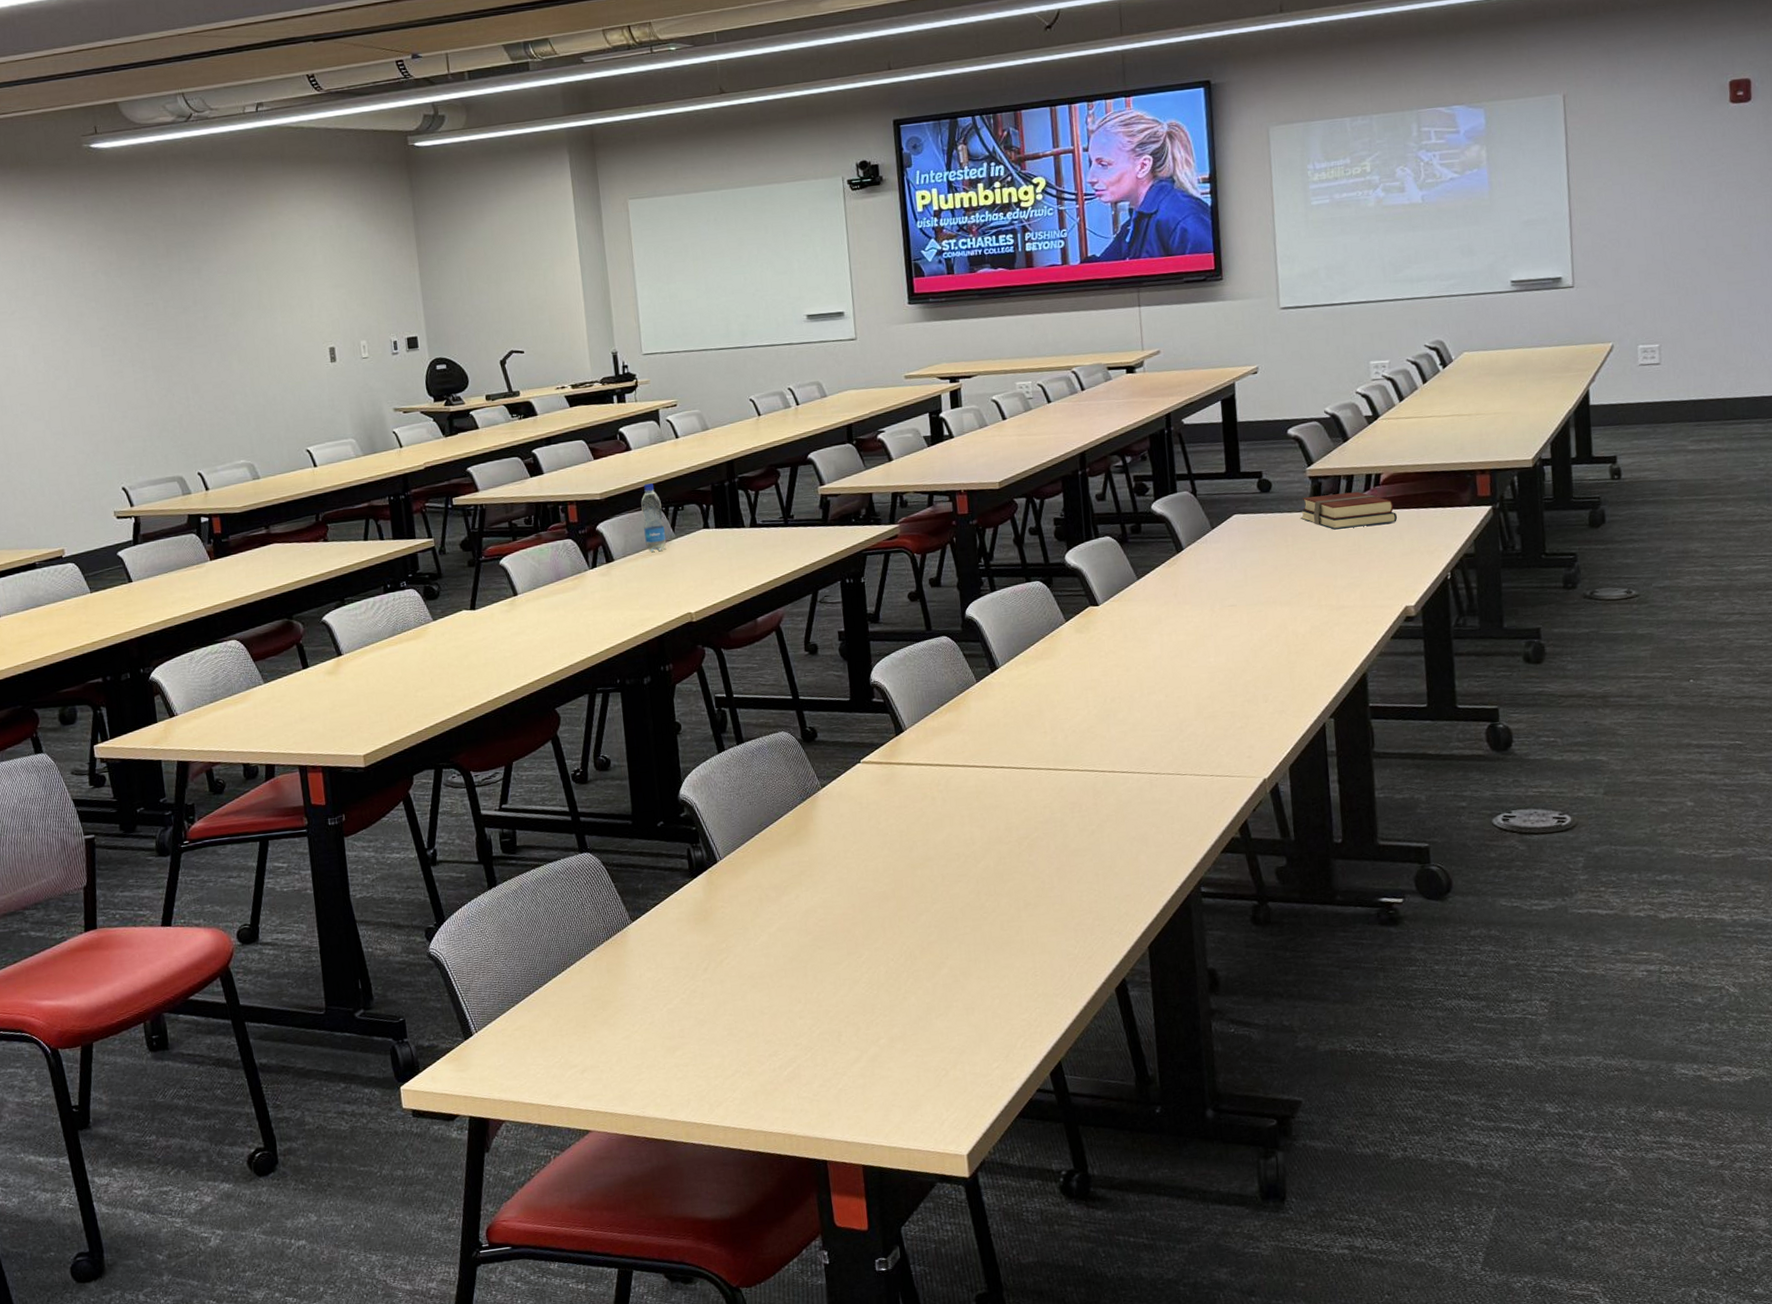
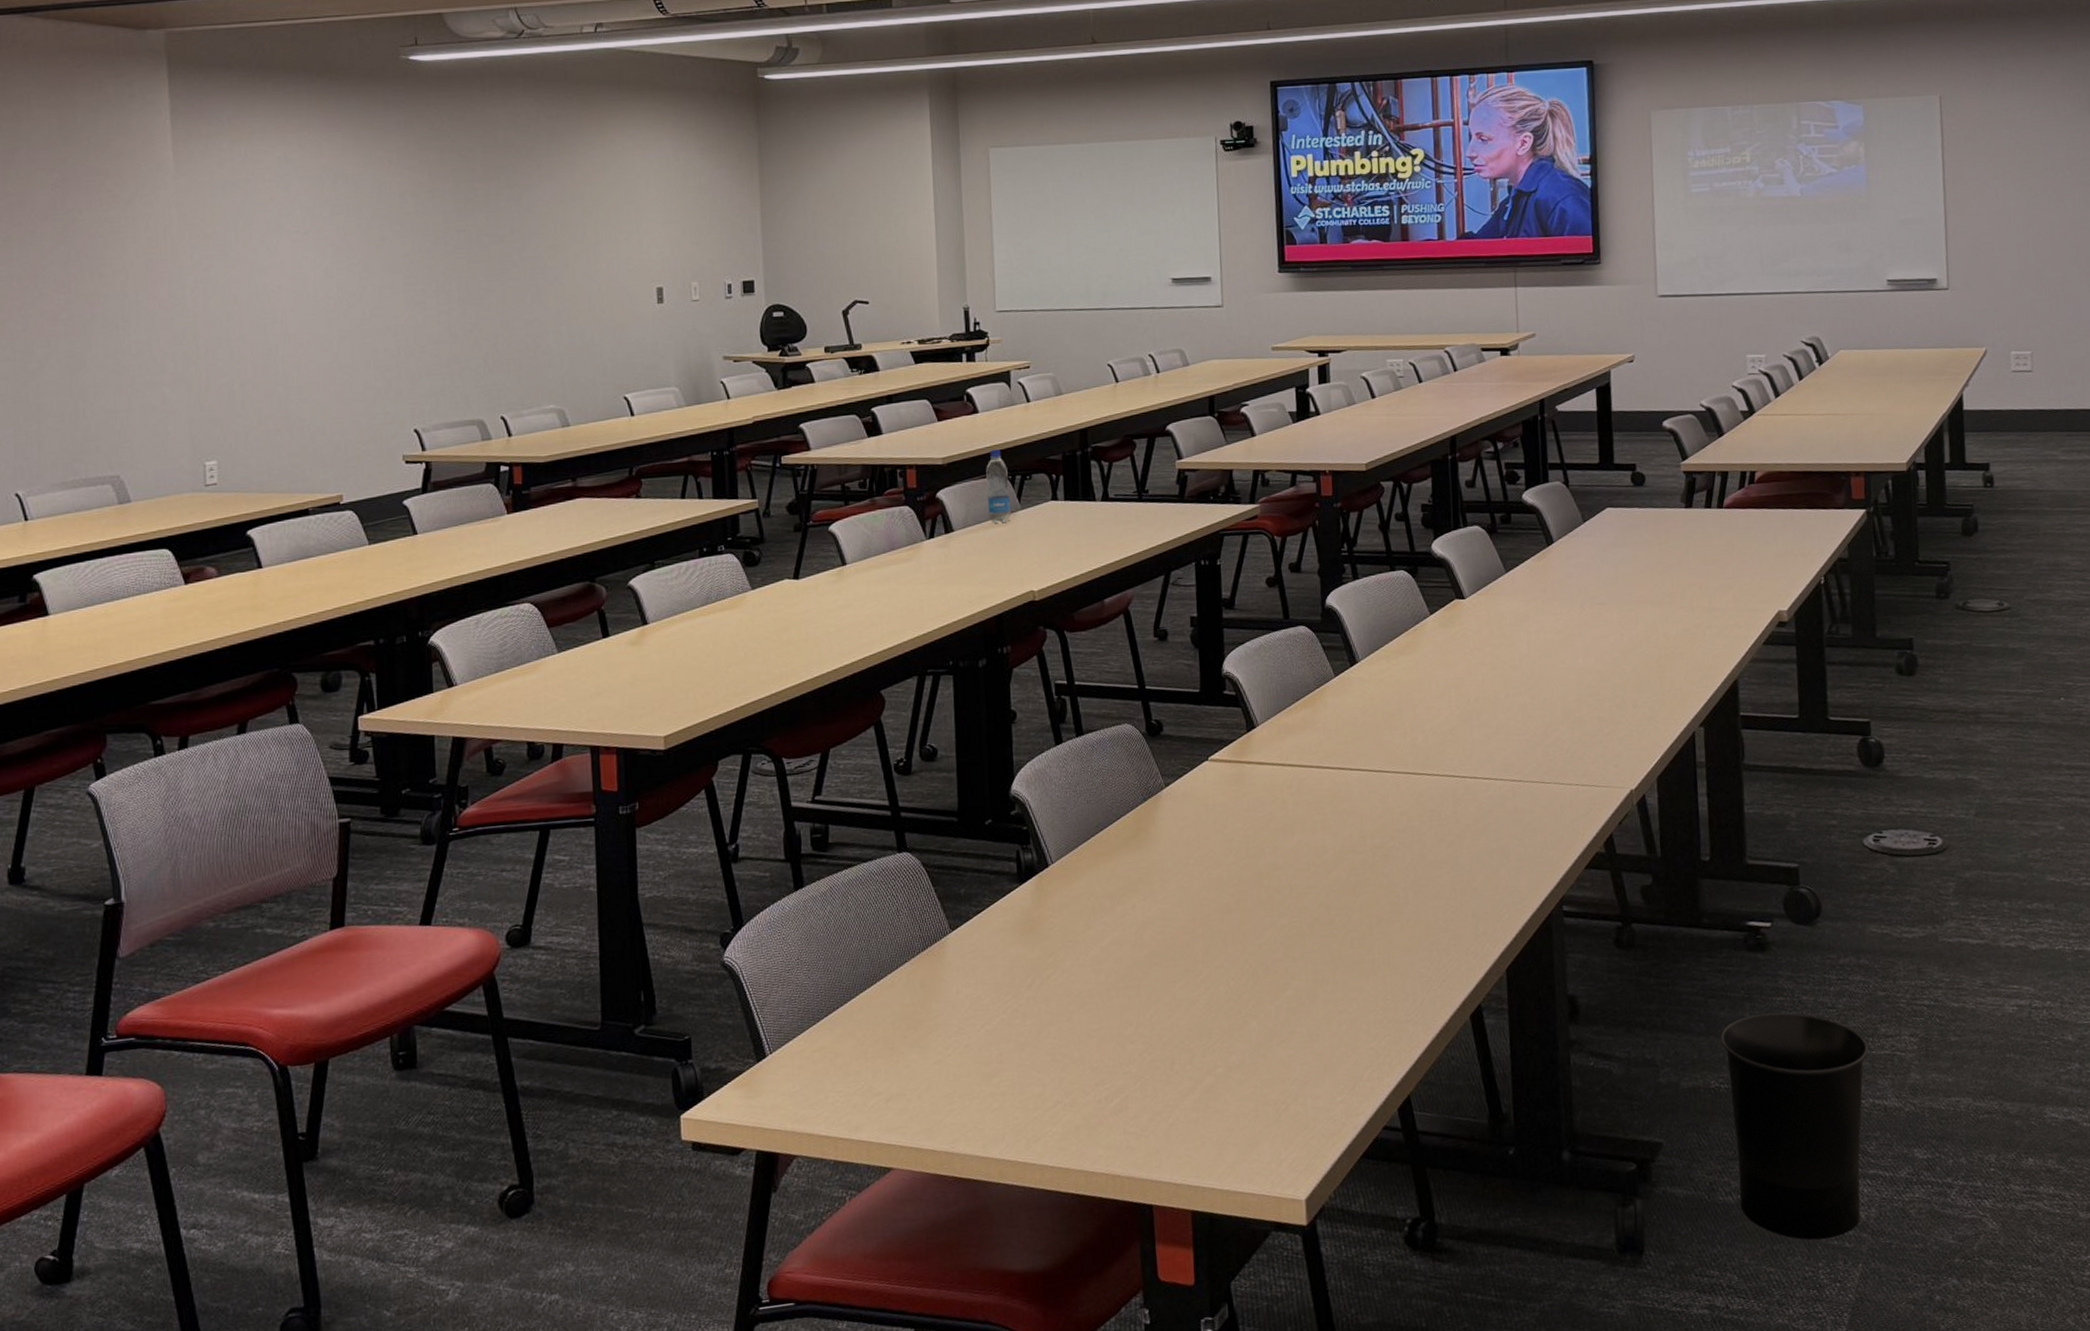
books: present [1300,491,1398,530] -> none [1673,489,1772,528]
waste bin: none [1356,981,1500,1187] -> present [1721,1012,1868,1240]

